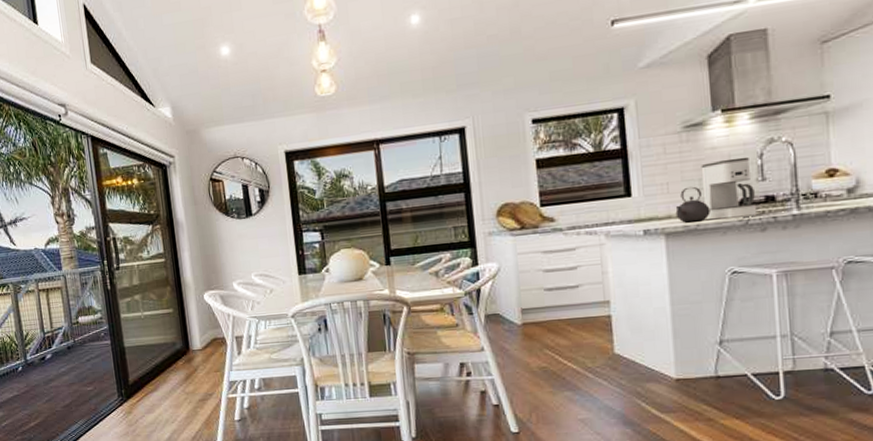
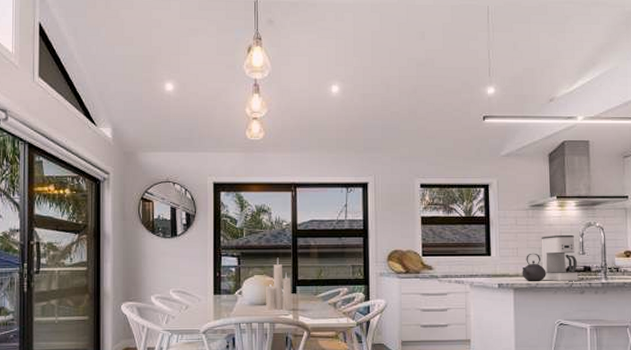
candle: none [355,227,388,288] -> present [265,257,293,311]

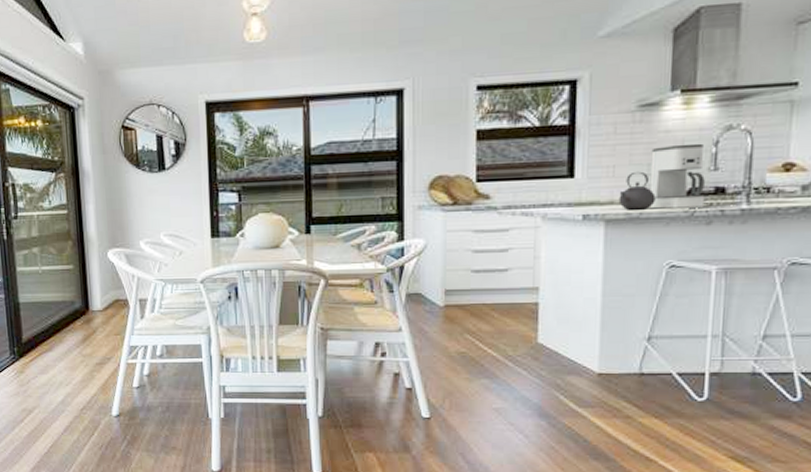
candle: present [265,257,293,311] -> none [272,191,306,256]

